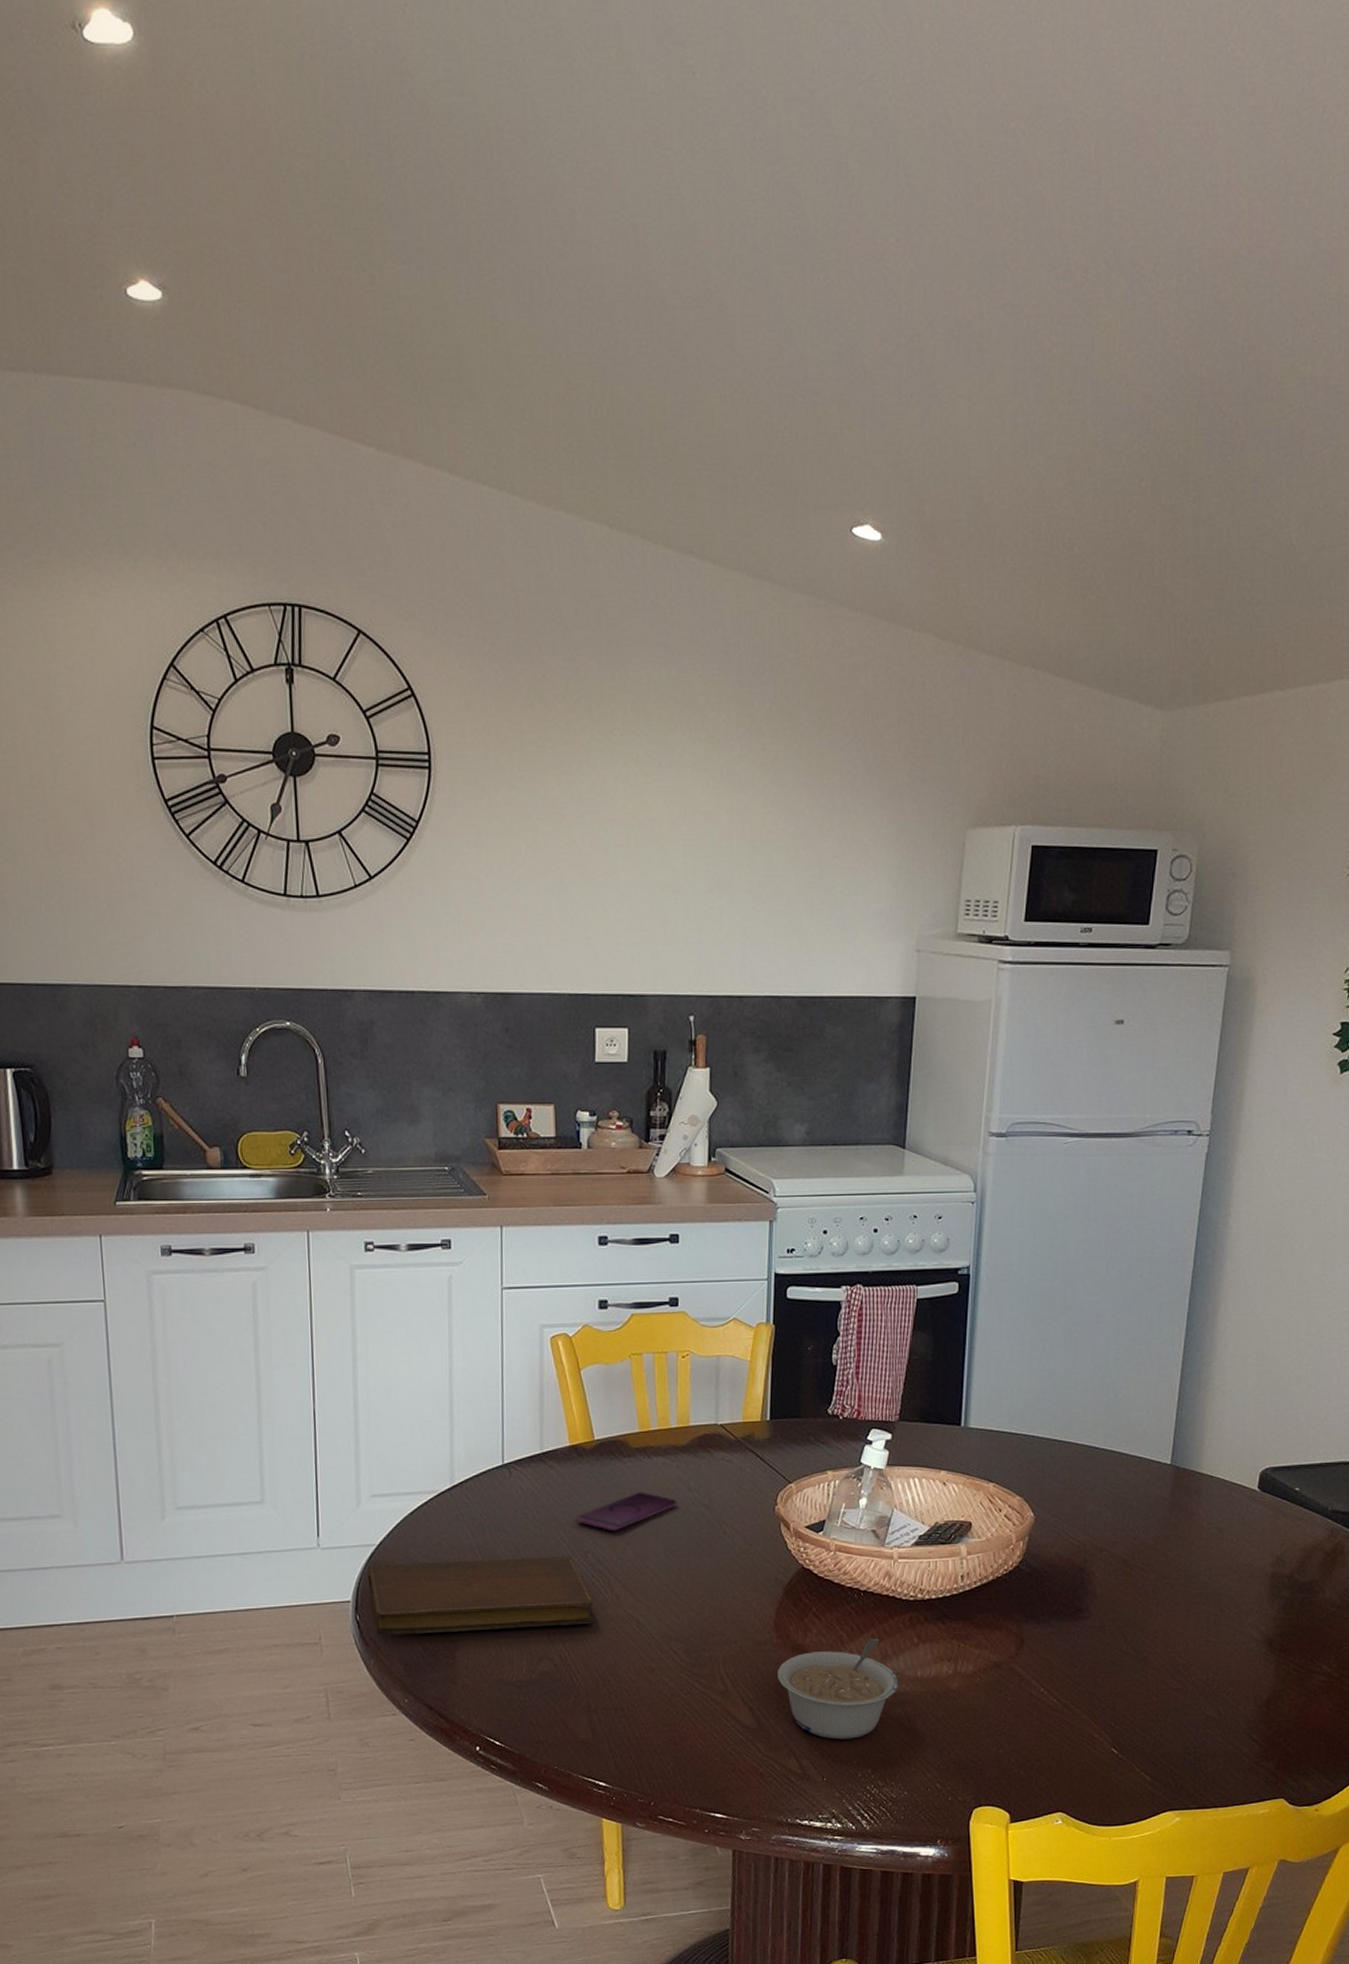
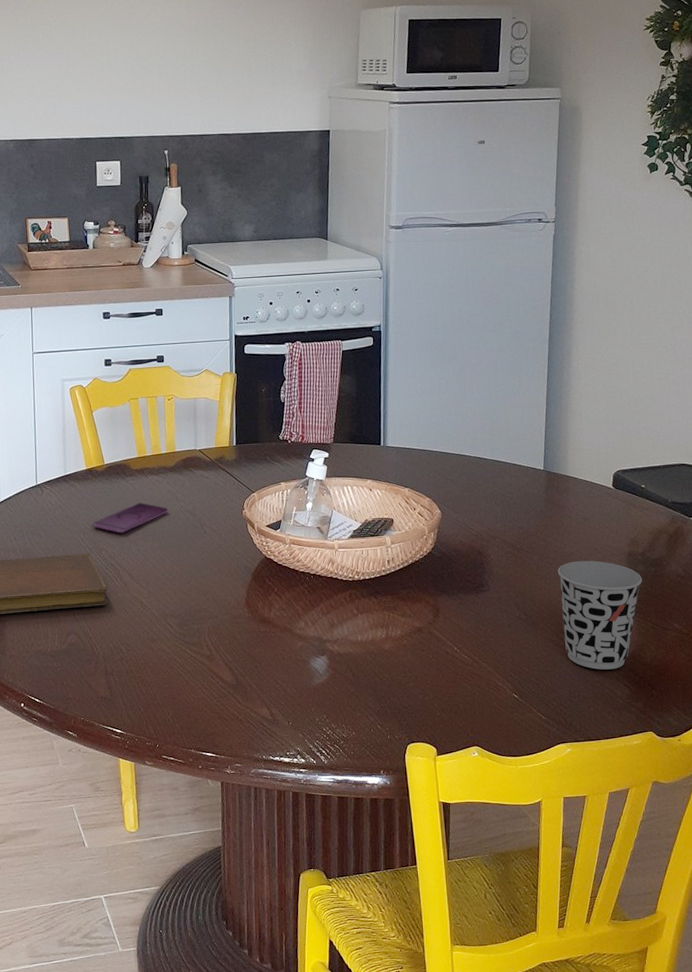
legume: present [777,1638,899,1740] -> none [250,611,344,692]
cup: none [1179,1582,1286,1721] -> present [557,560,642,670]

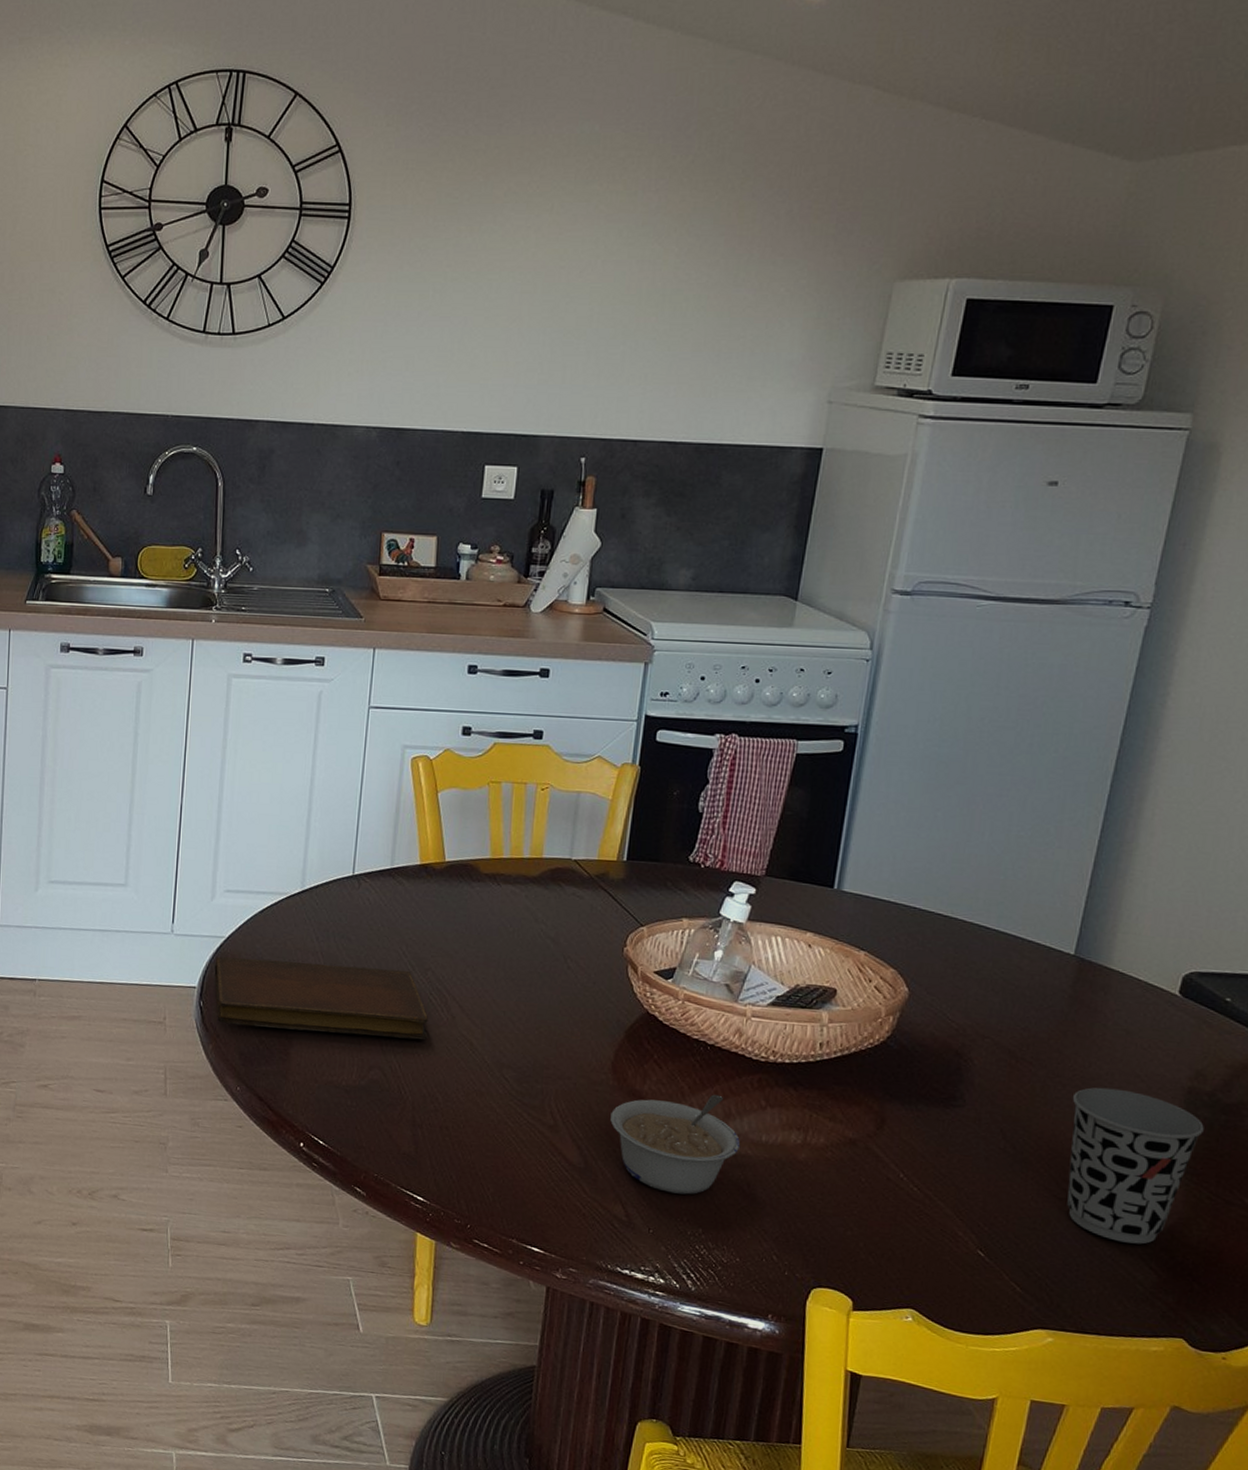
smartphone: present [92,503,169,534] -> none [418,917,523,953]
legume: none [250,611,344,692] -> present [610,1094,741,1195]

